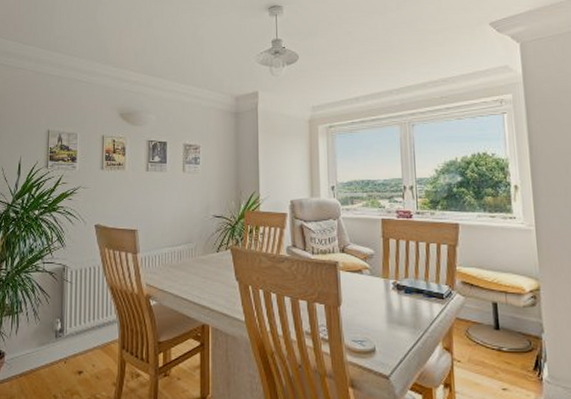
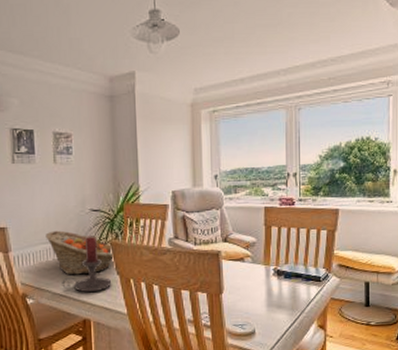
fruit basket: none [171,234,235,279] -> present [45,230,115,275]
candle holder: none [184,241,231,297] -> present [62,236,112,293]

